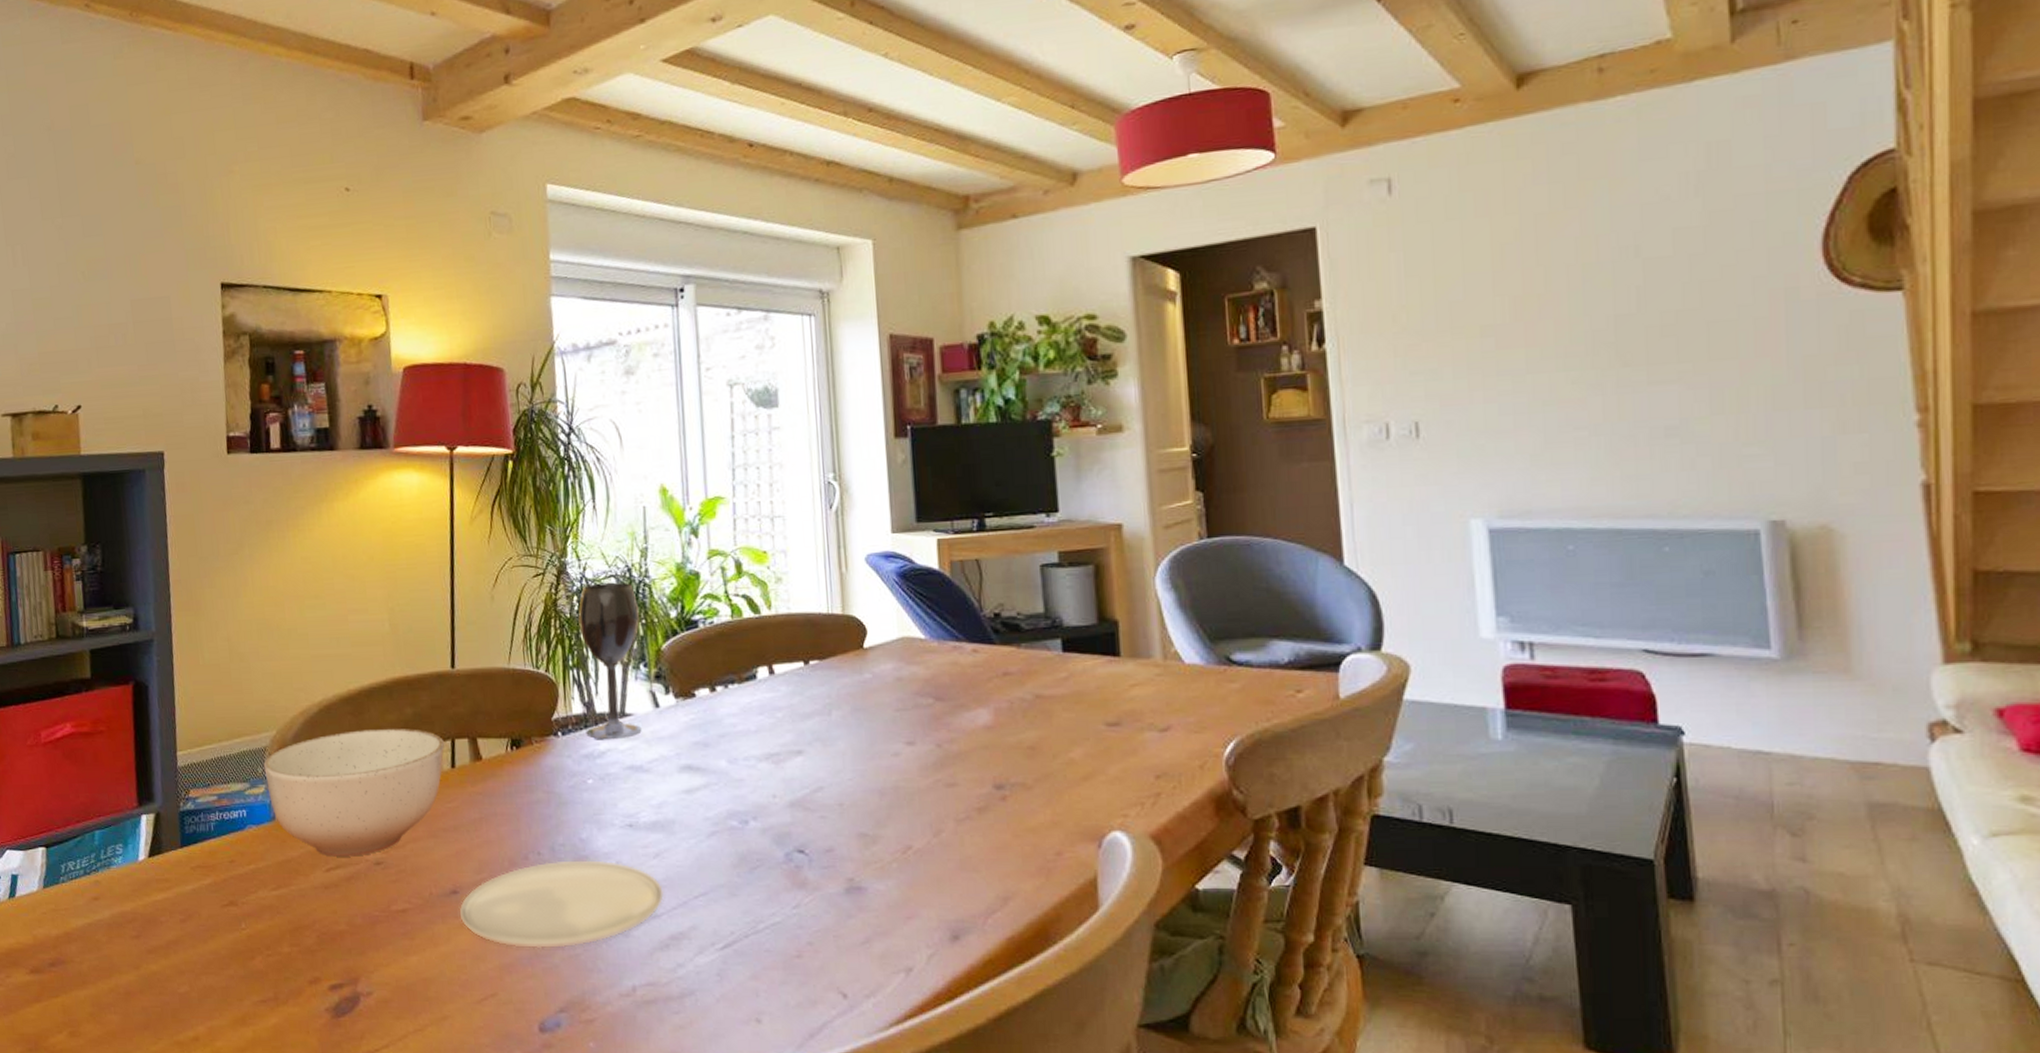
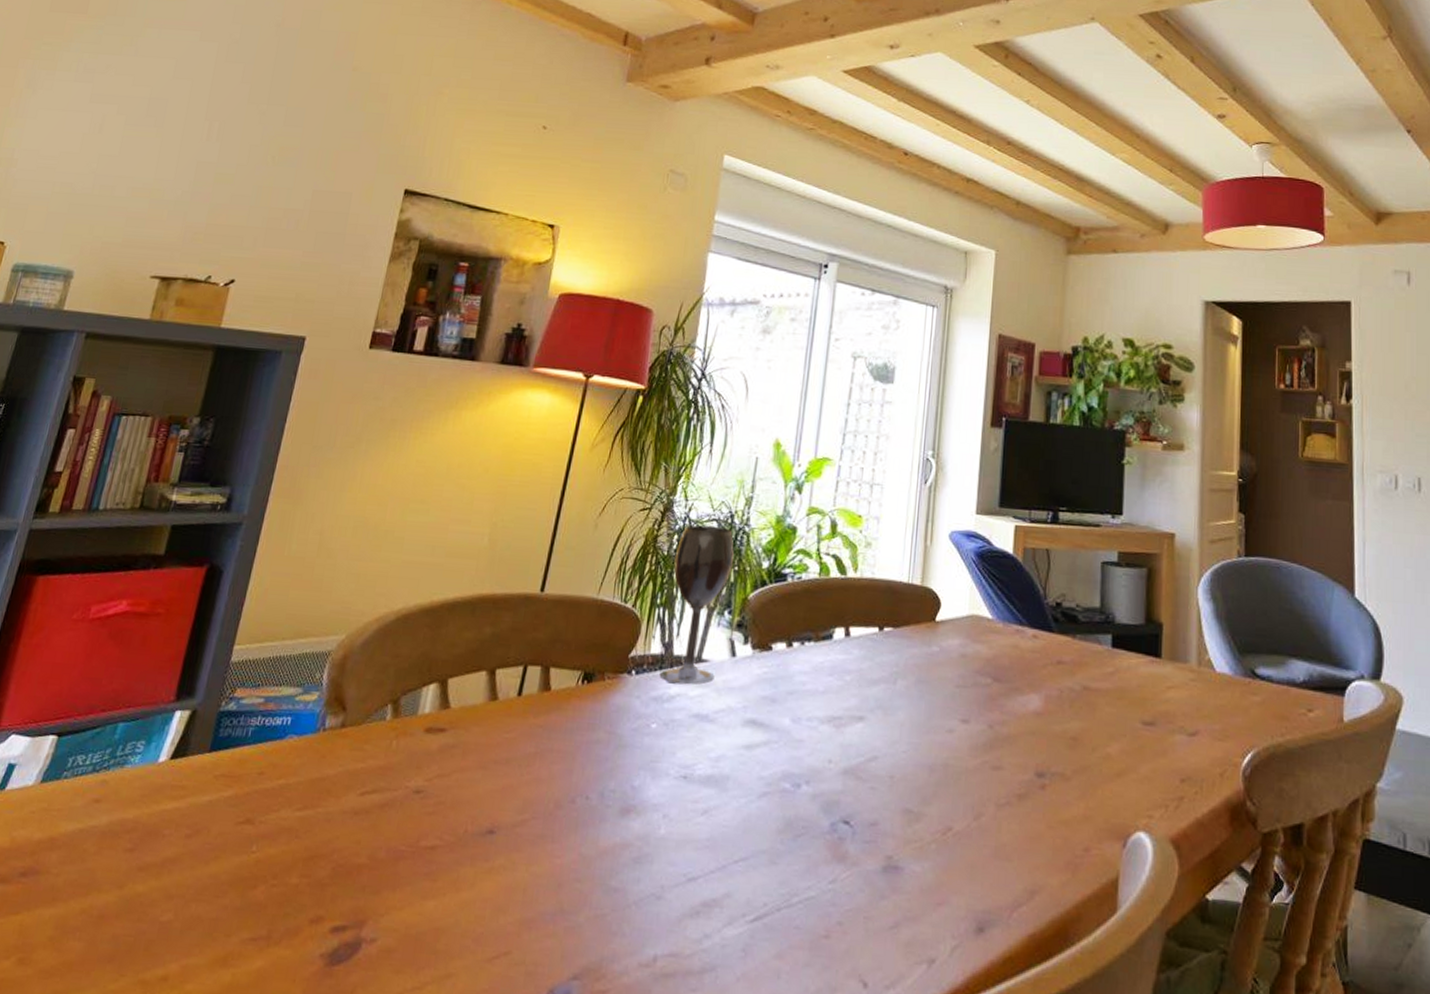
bowl: present [263,728,445,857] -> none [320,644,517,782]
plate: present [459,860,664,949] -> none [490,808,705,905]

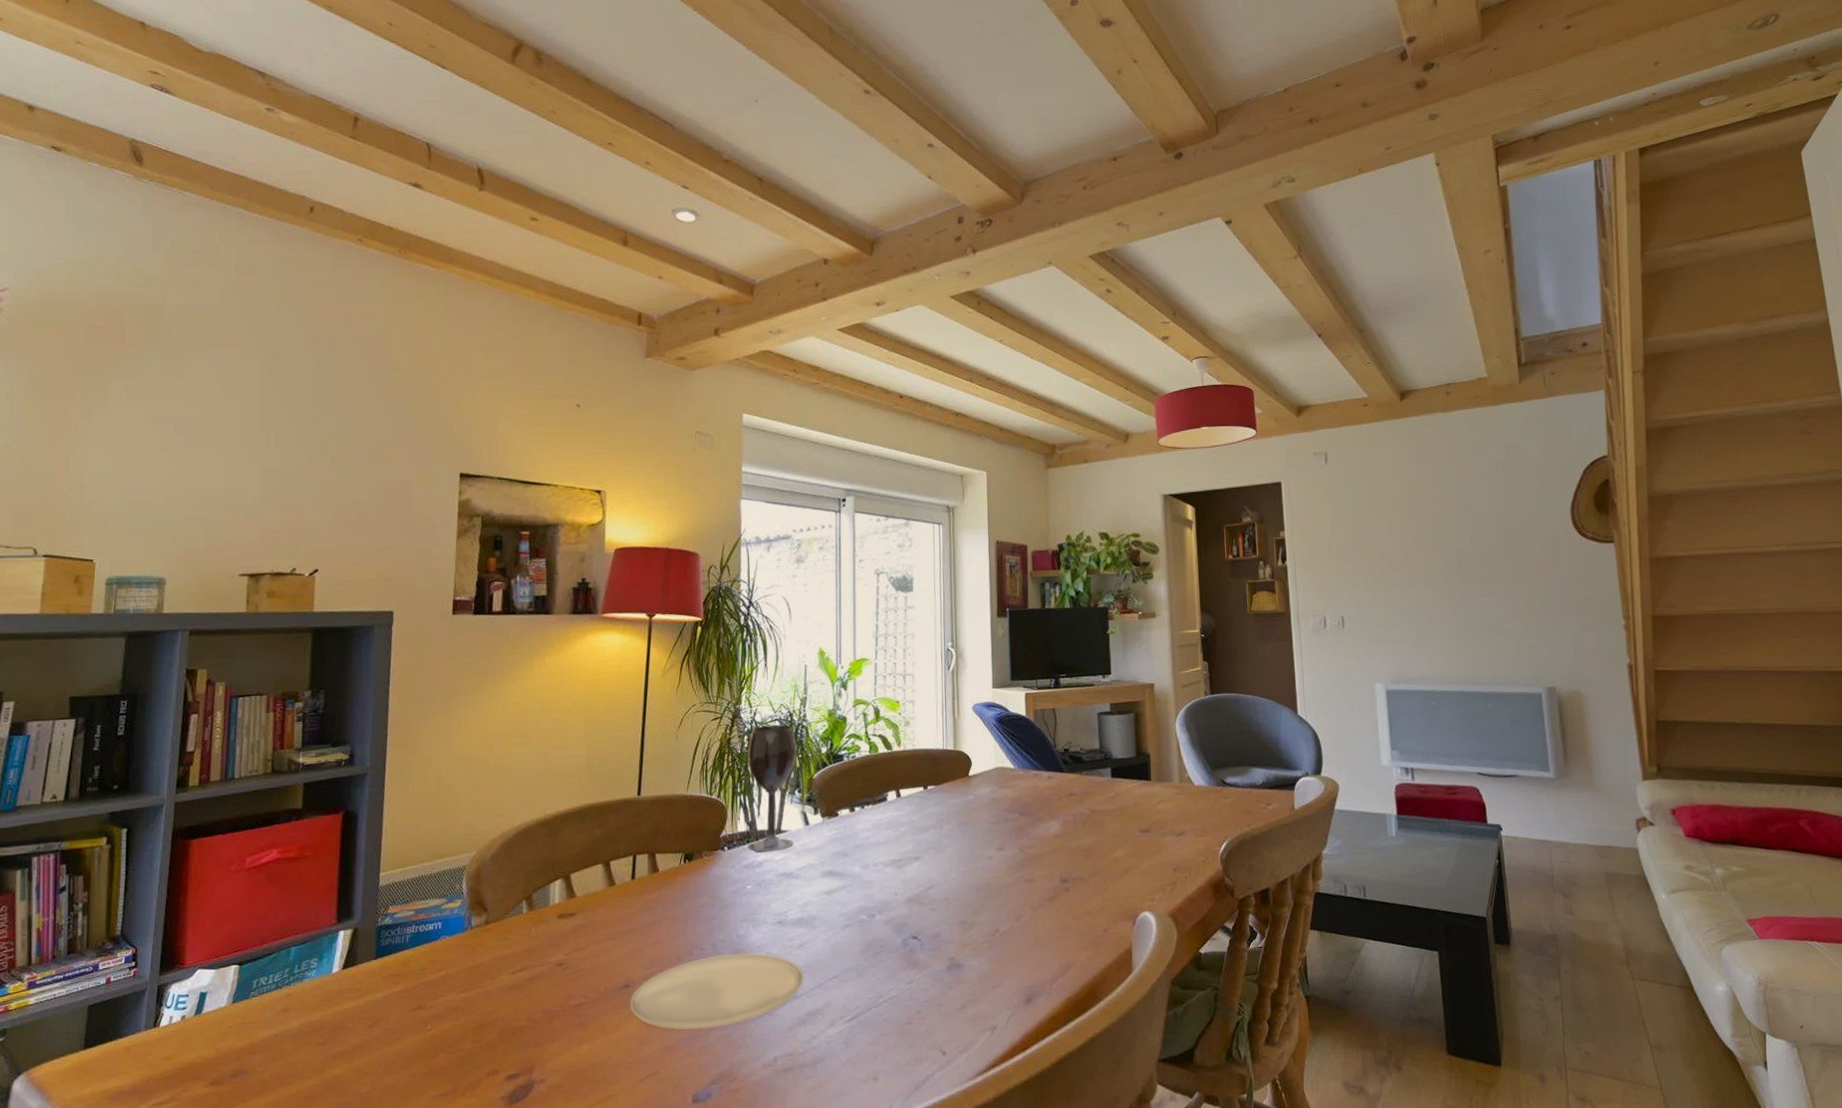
plate: none [490,808,705,905] -> present [629,952,804,1031]

